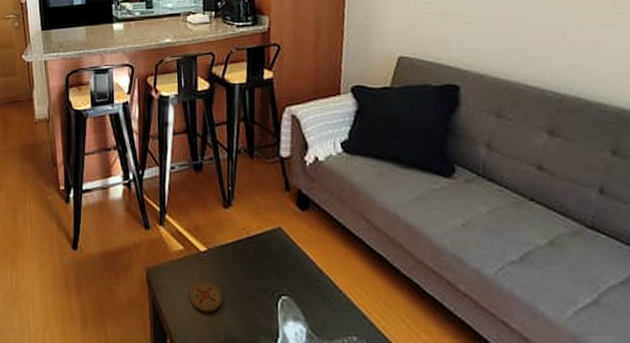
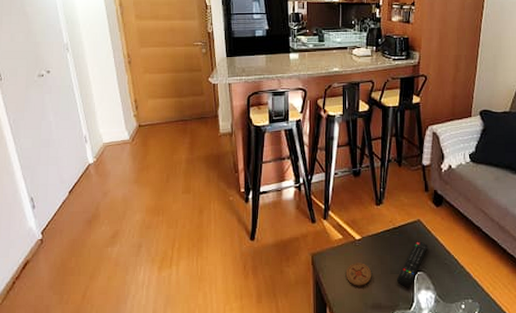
remote control: none [254,254,294,318] -> present [396,240,428,288]

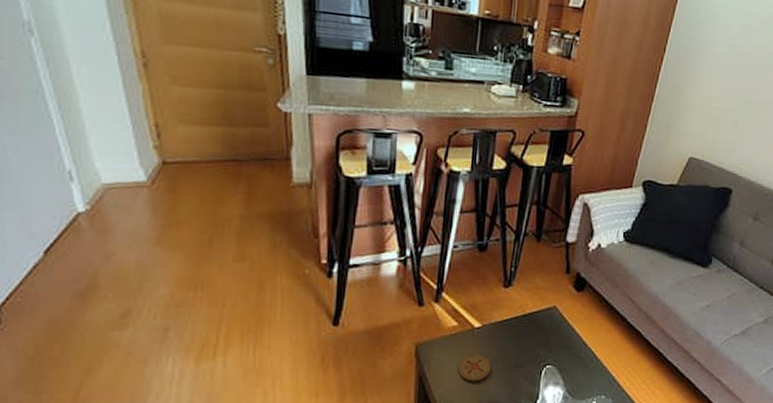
remote control: present [396,240,428,288] -> none [520,329,563,384]

